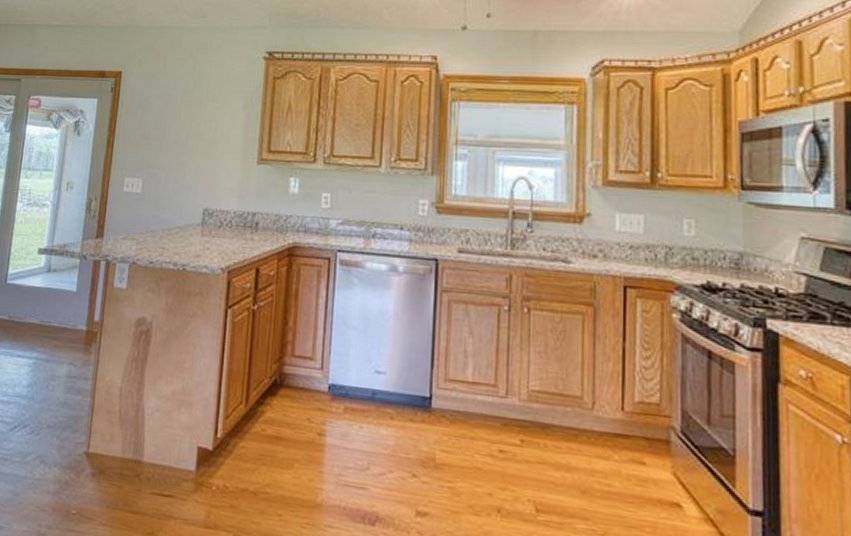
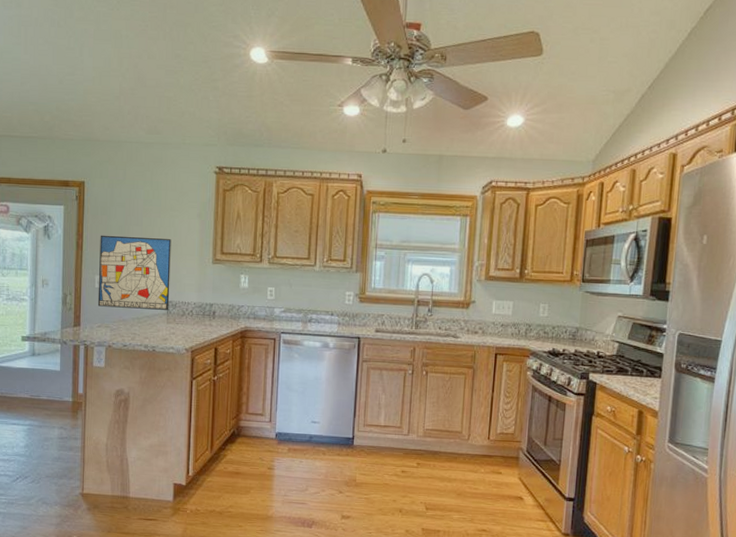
wall art: none [124,131,212,220] -> present [97,235,171,310]

